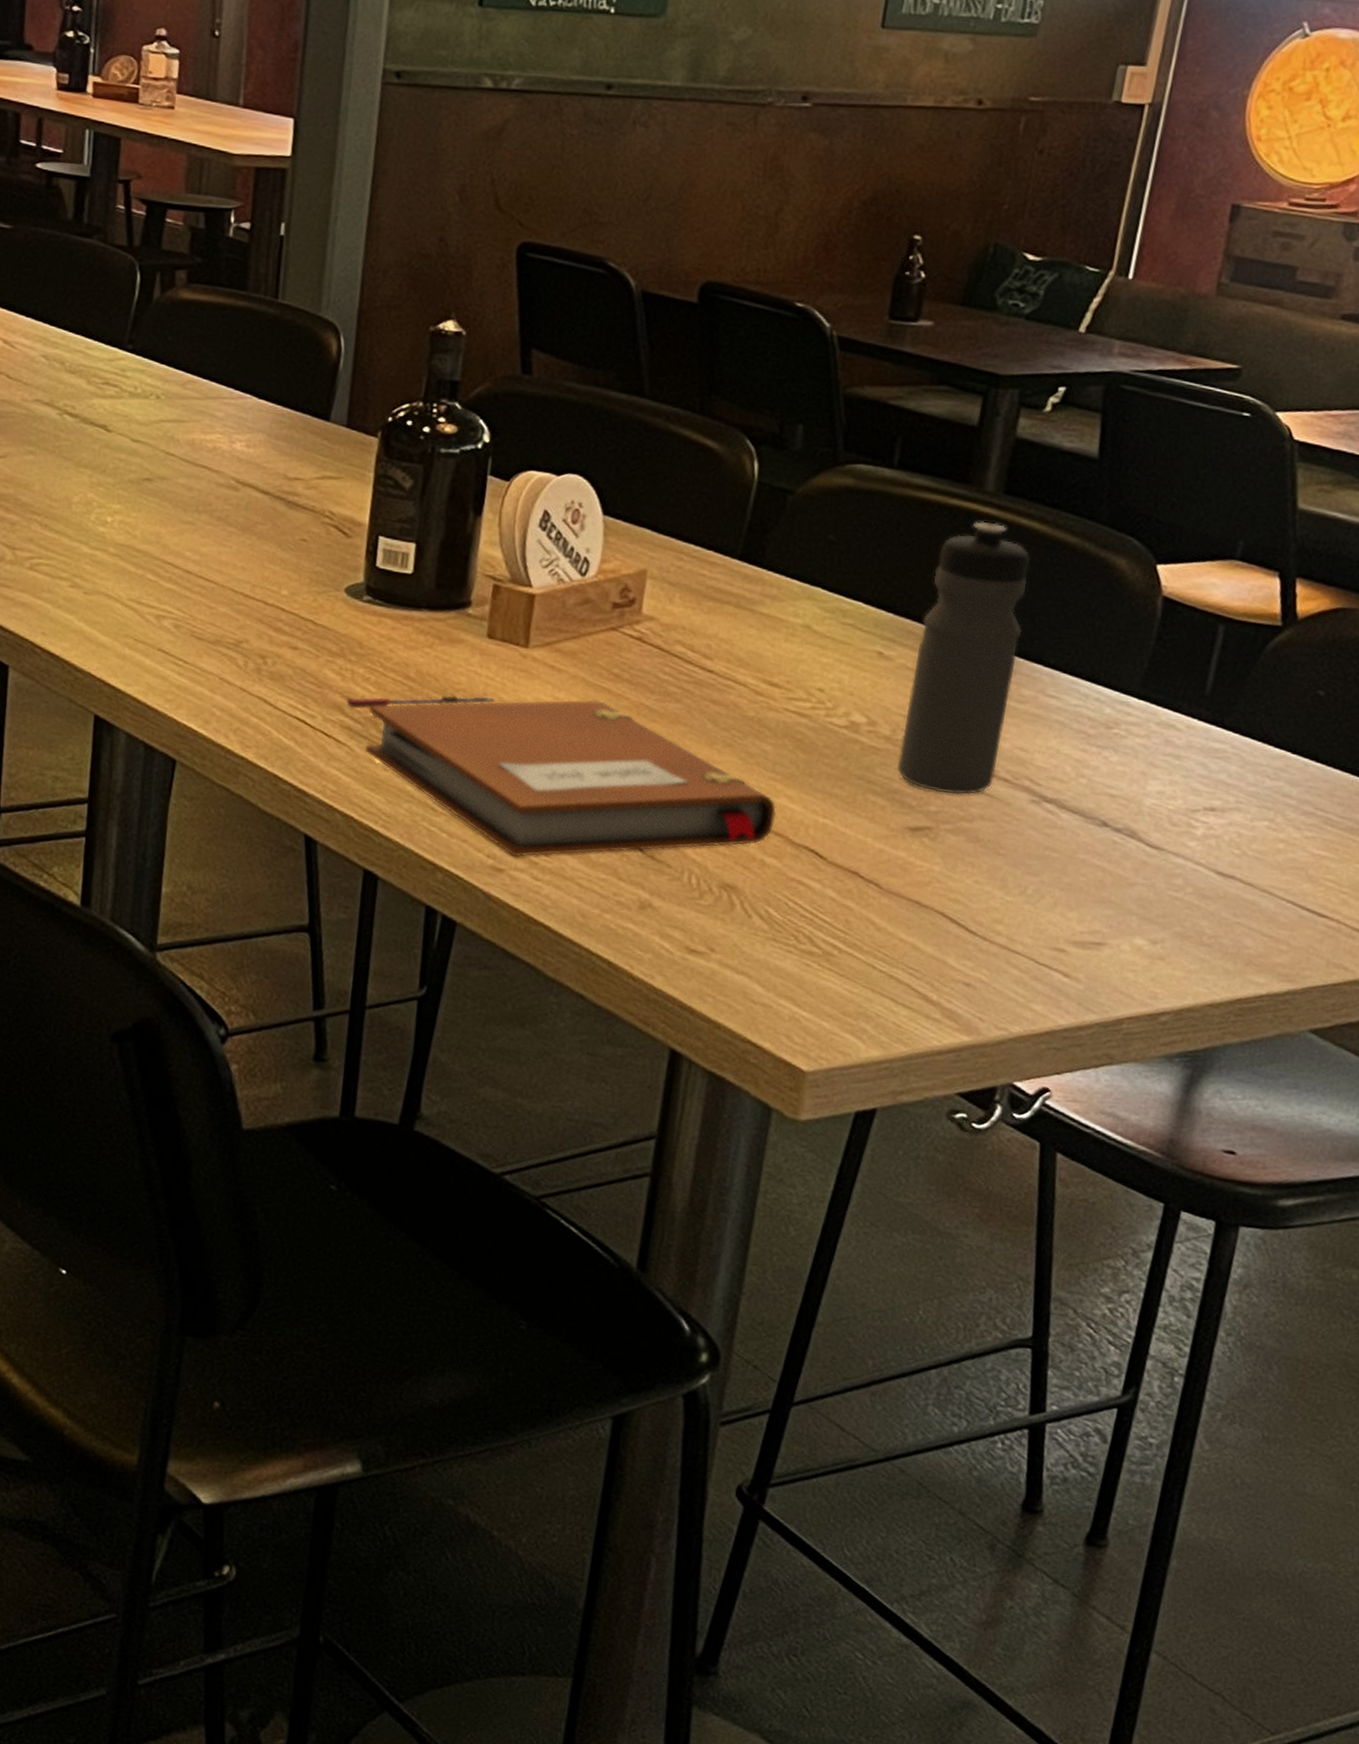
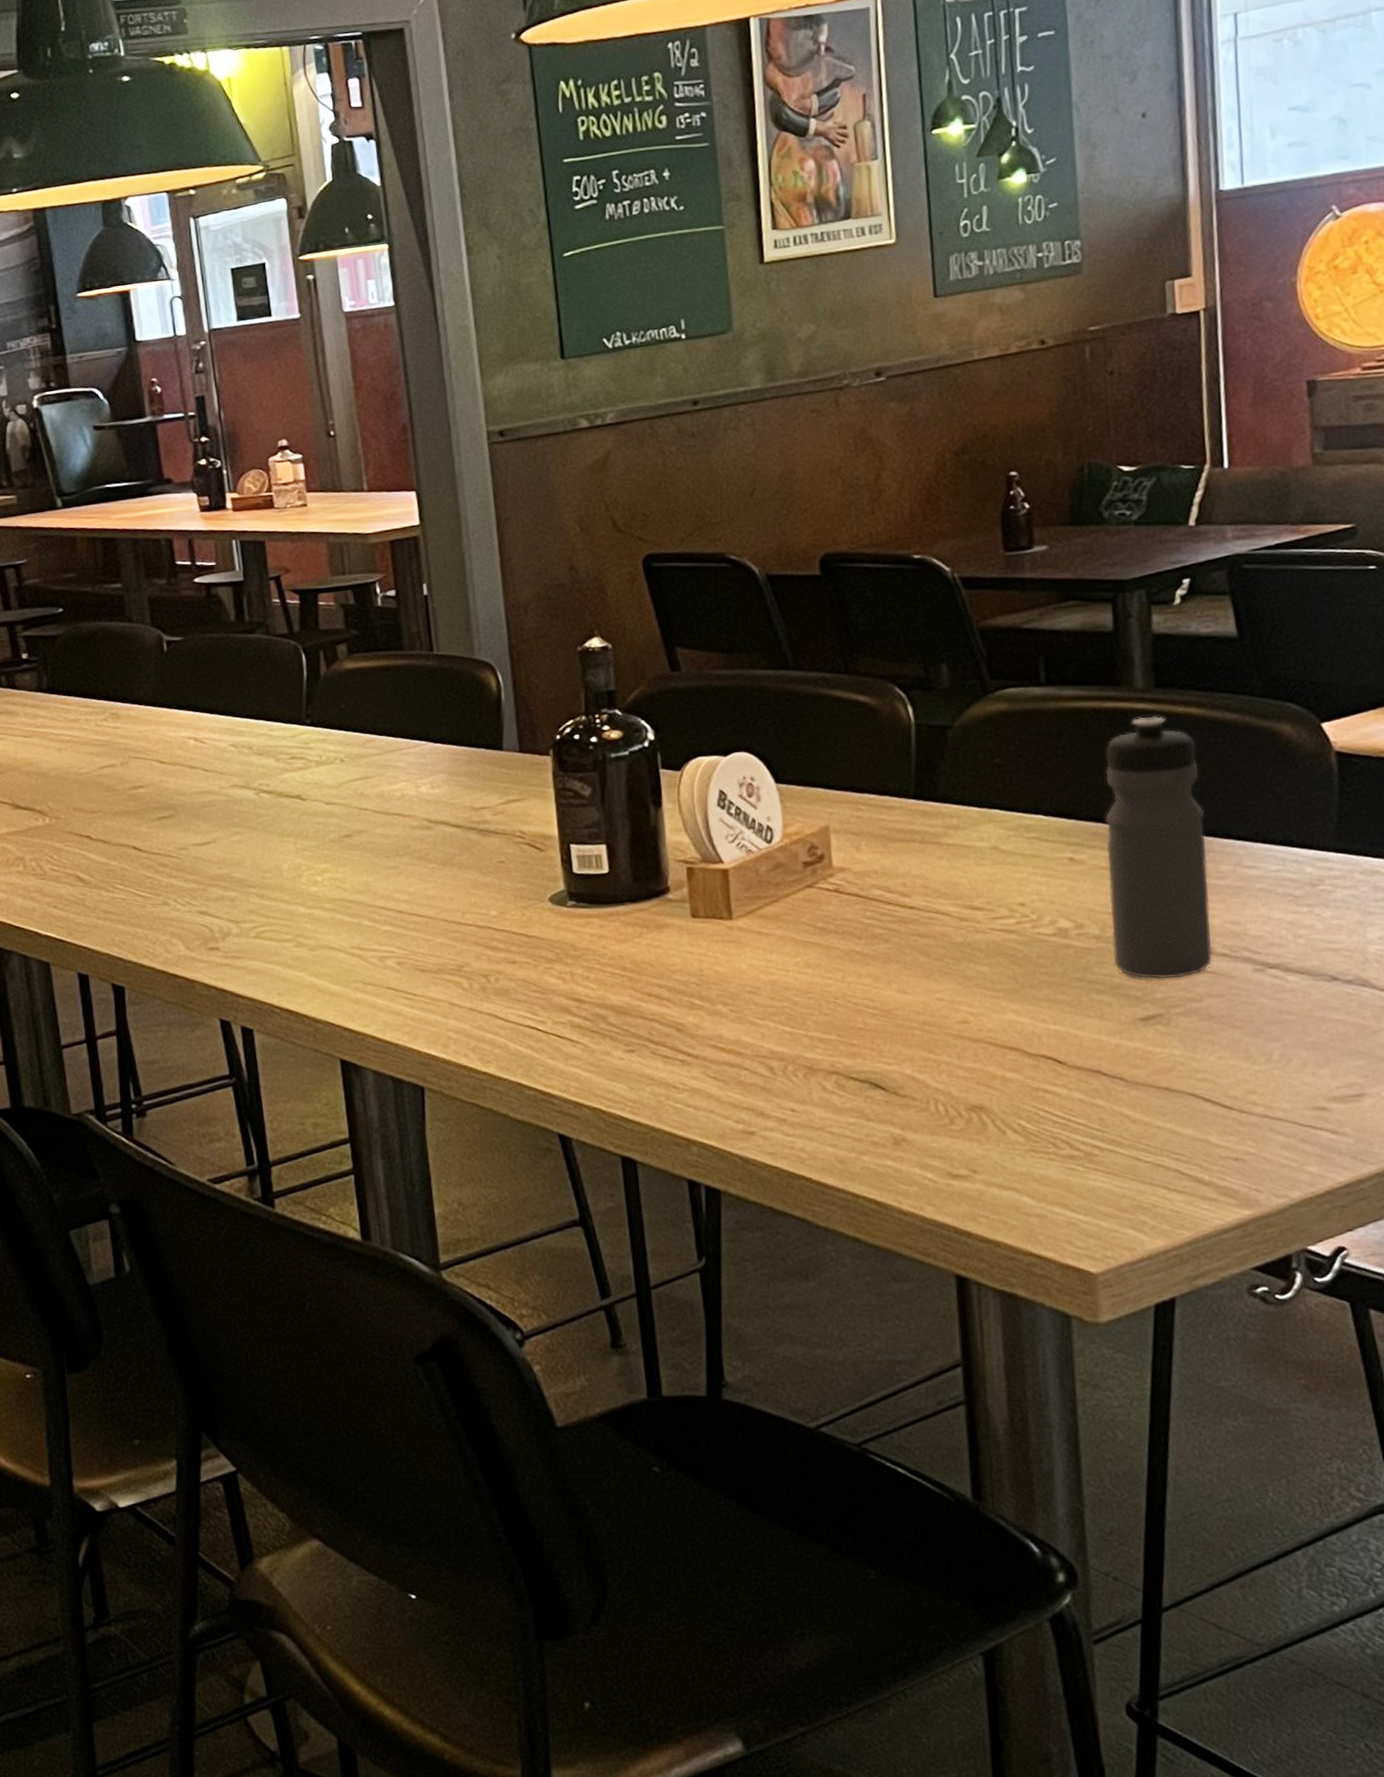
pen: present [346,694,495,710] -> none [572,972,711,1008]
notebook: present [365,699,776,858] -> none [594,955,1007,1118]

